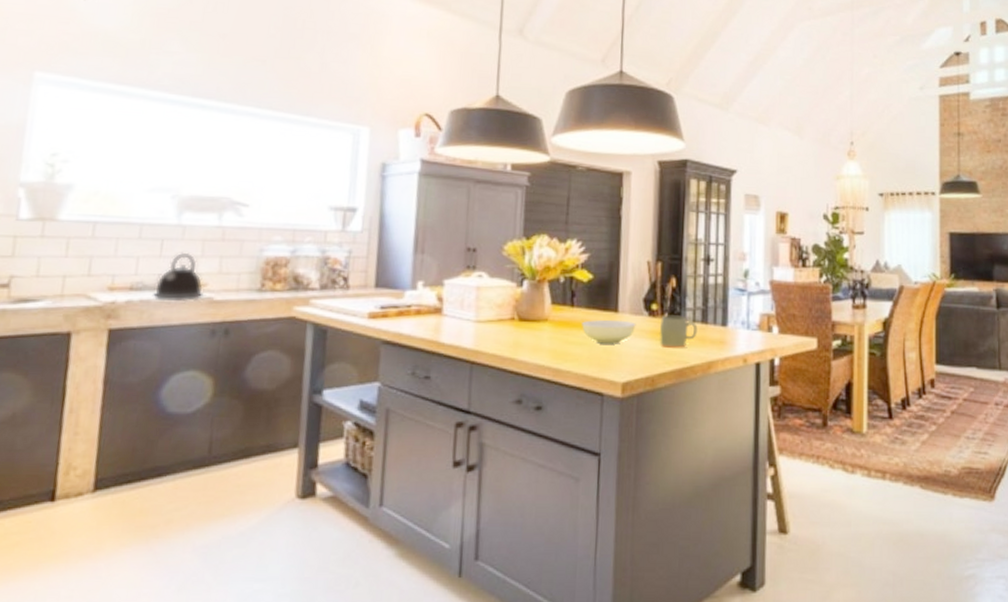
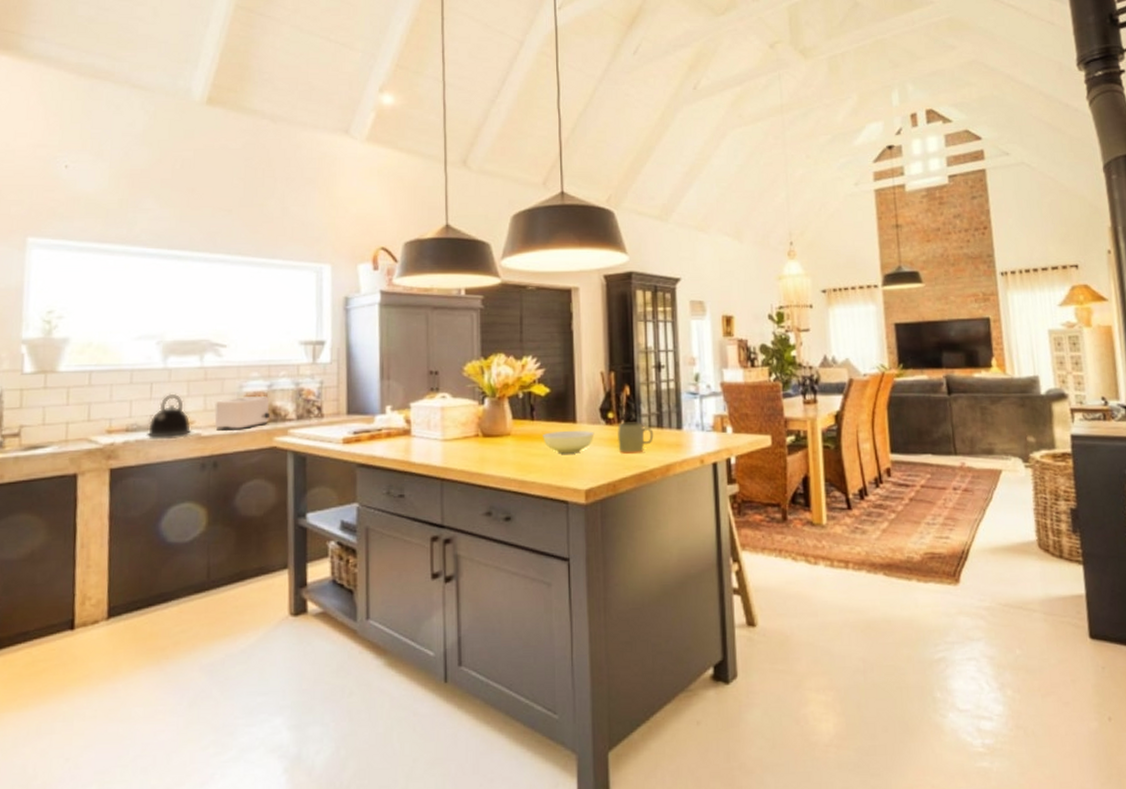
toaster: none [229,260,291,298] -> present [214,395,270,432]

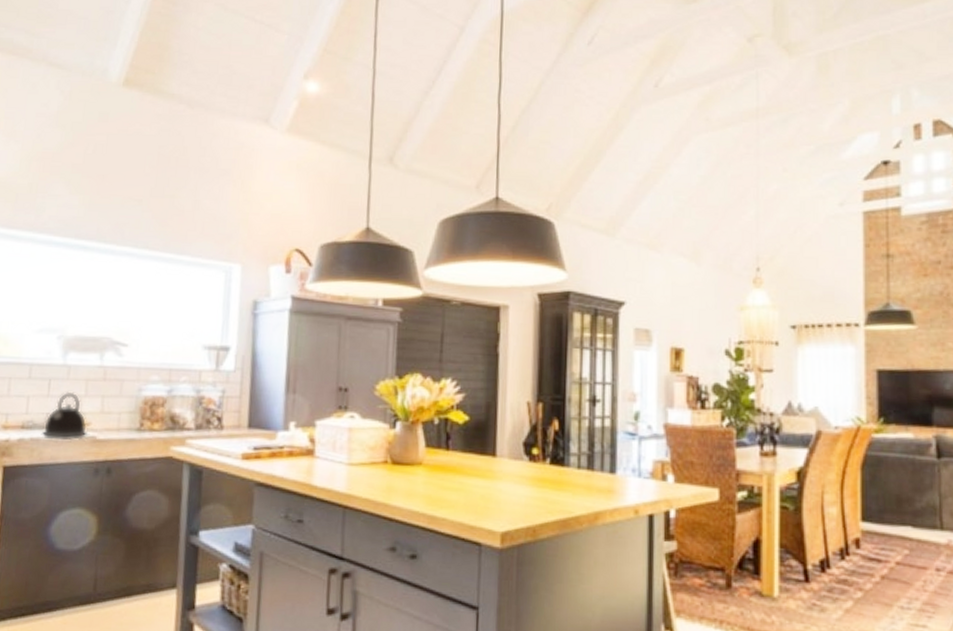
toaster: present [214,395,270,432] -> none [111,400,168,437]
bowl: present [543,430,595,454] -> none [458,464,516,491]
mug: present [617,422,654,454] -> none [540,460,583,497]

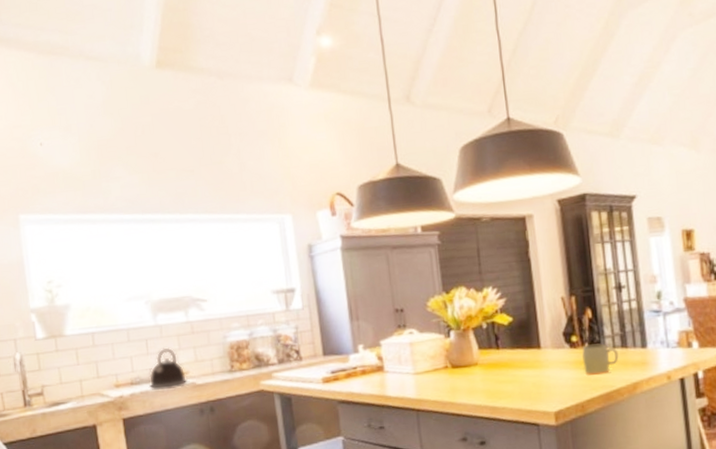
mug: none [540,460,583,497] -> present [582,343,619,375]

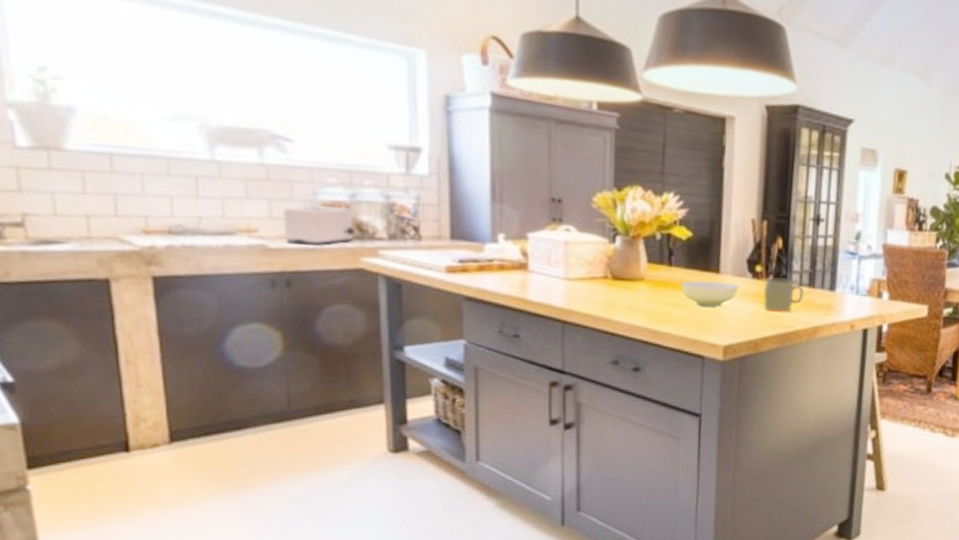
kettle: present [149,347,188,391] -> none [196,192,255,249]
toaster: none [204,344,254,379] -> present [283,205,354,246]
bowl: none [509,355,560,380] -> present [681,280,739,307]

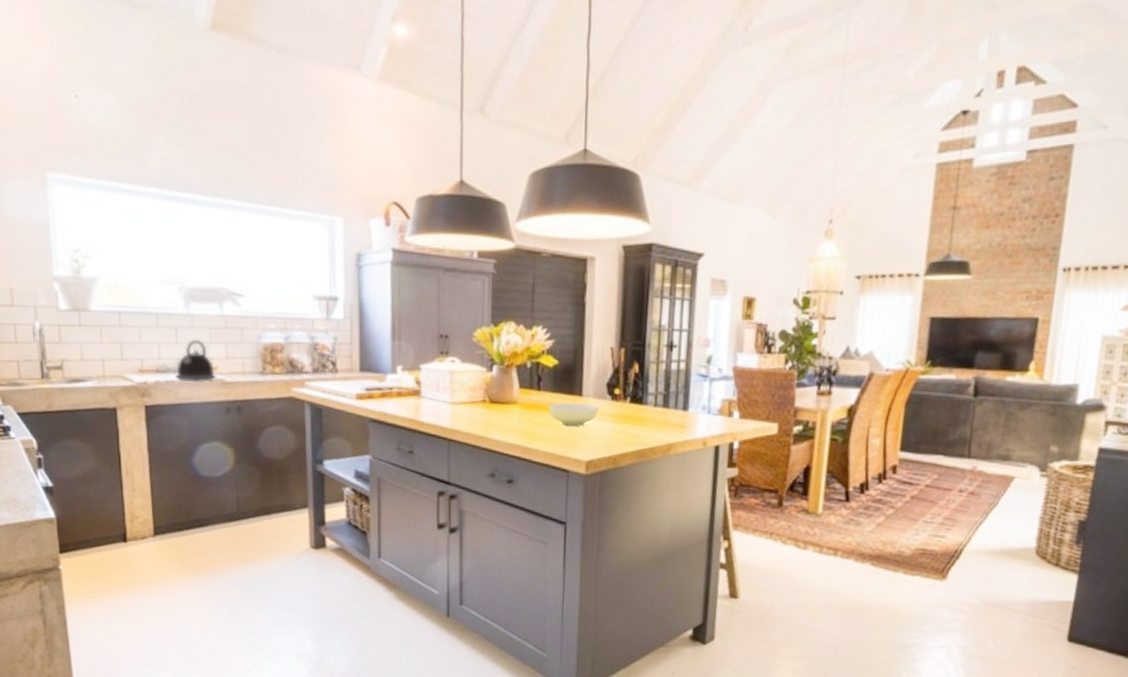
kettle: none [196,192,255,249] -> present [175,338,216,383]
toaster: present [283,205,354,246] -> none [236,346,287,380]
mug: present [763,277,804,312] -> none [621,399,659,431]

